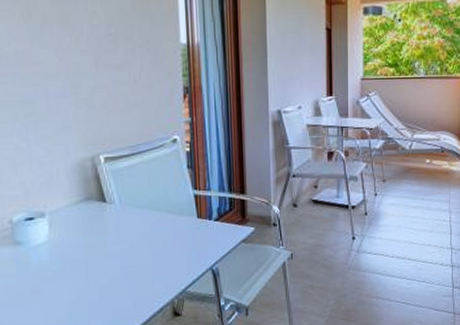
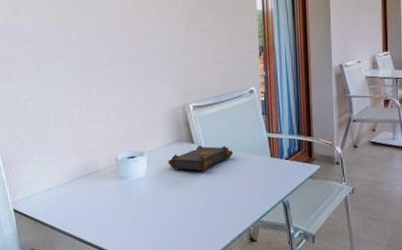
book: none [74,203,154,234] -> present [168,145,234,171]

